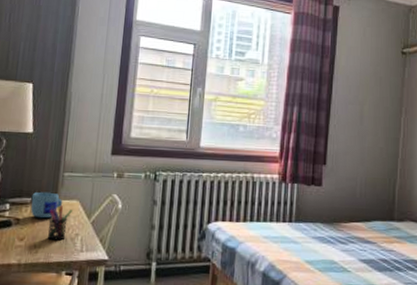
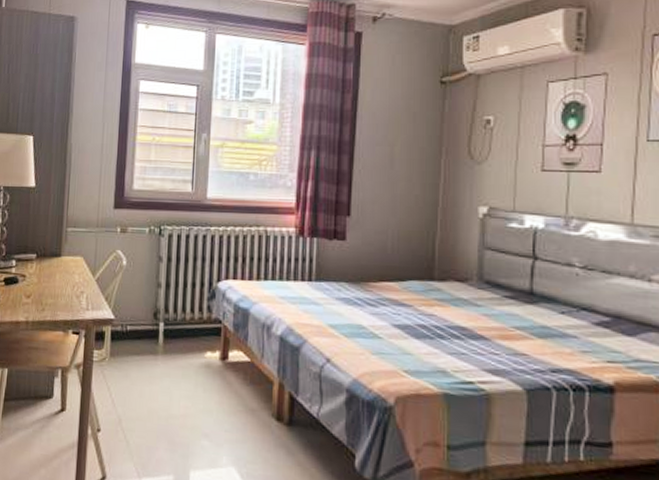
mug: present [31,191,63,219] -> none [36,247,67,276]
pen holder: present [47,205,72,241] -> none [53,262,77,298]

